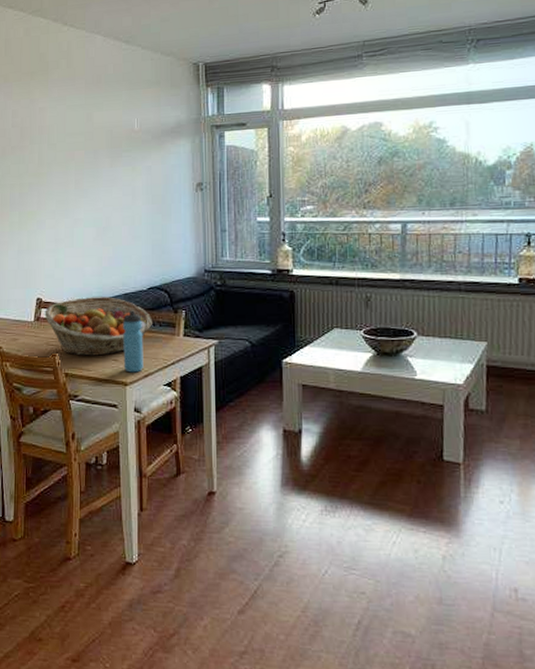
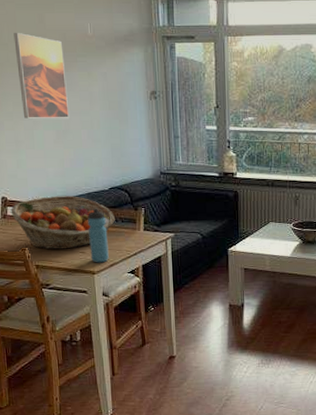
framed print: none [62,132,111,216] -> present [13,32,70,118]

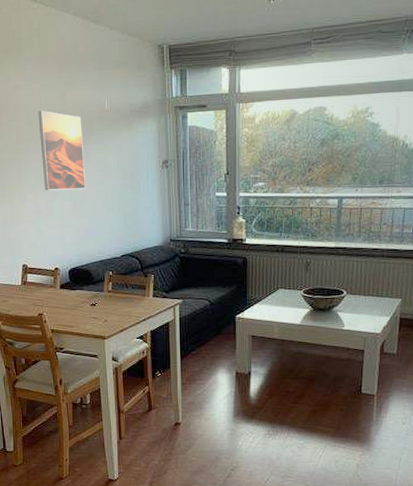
fruit basket: present [10,196,116,250] -> none [30,263,127,315]
water bottle: present [88,208,109,263] -> none [100,275,119,328]

